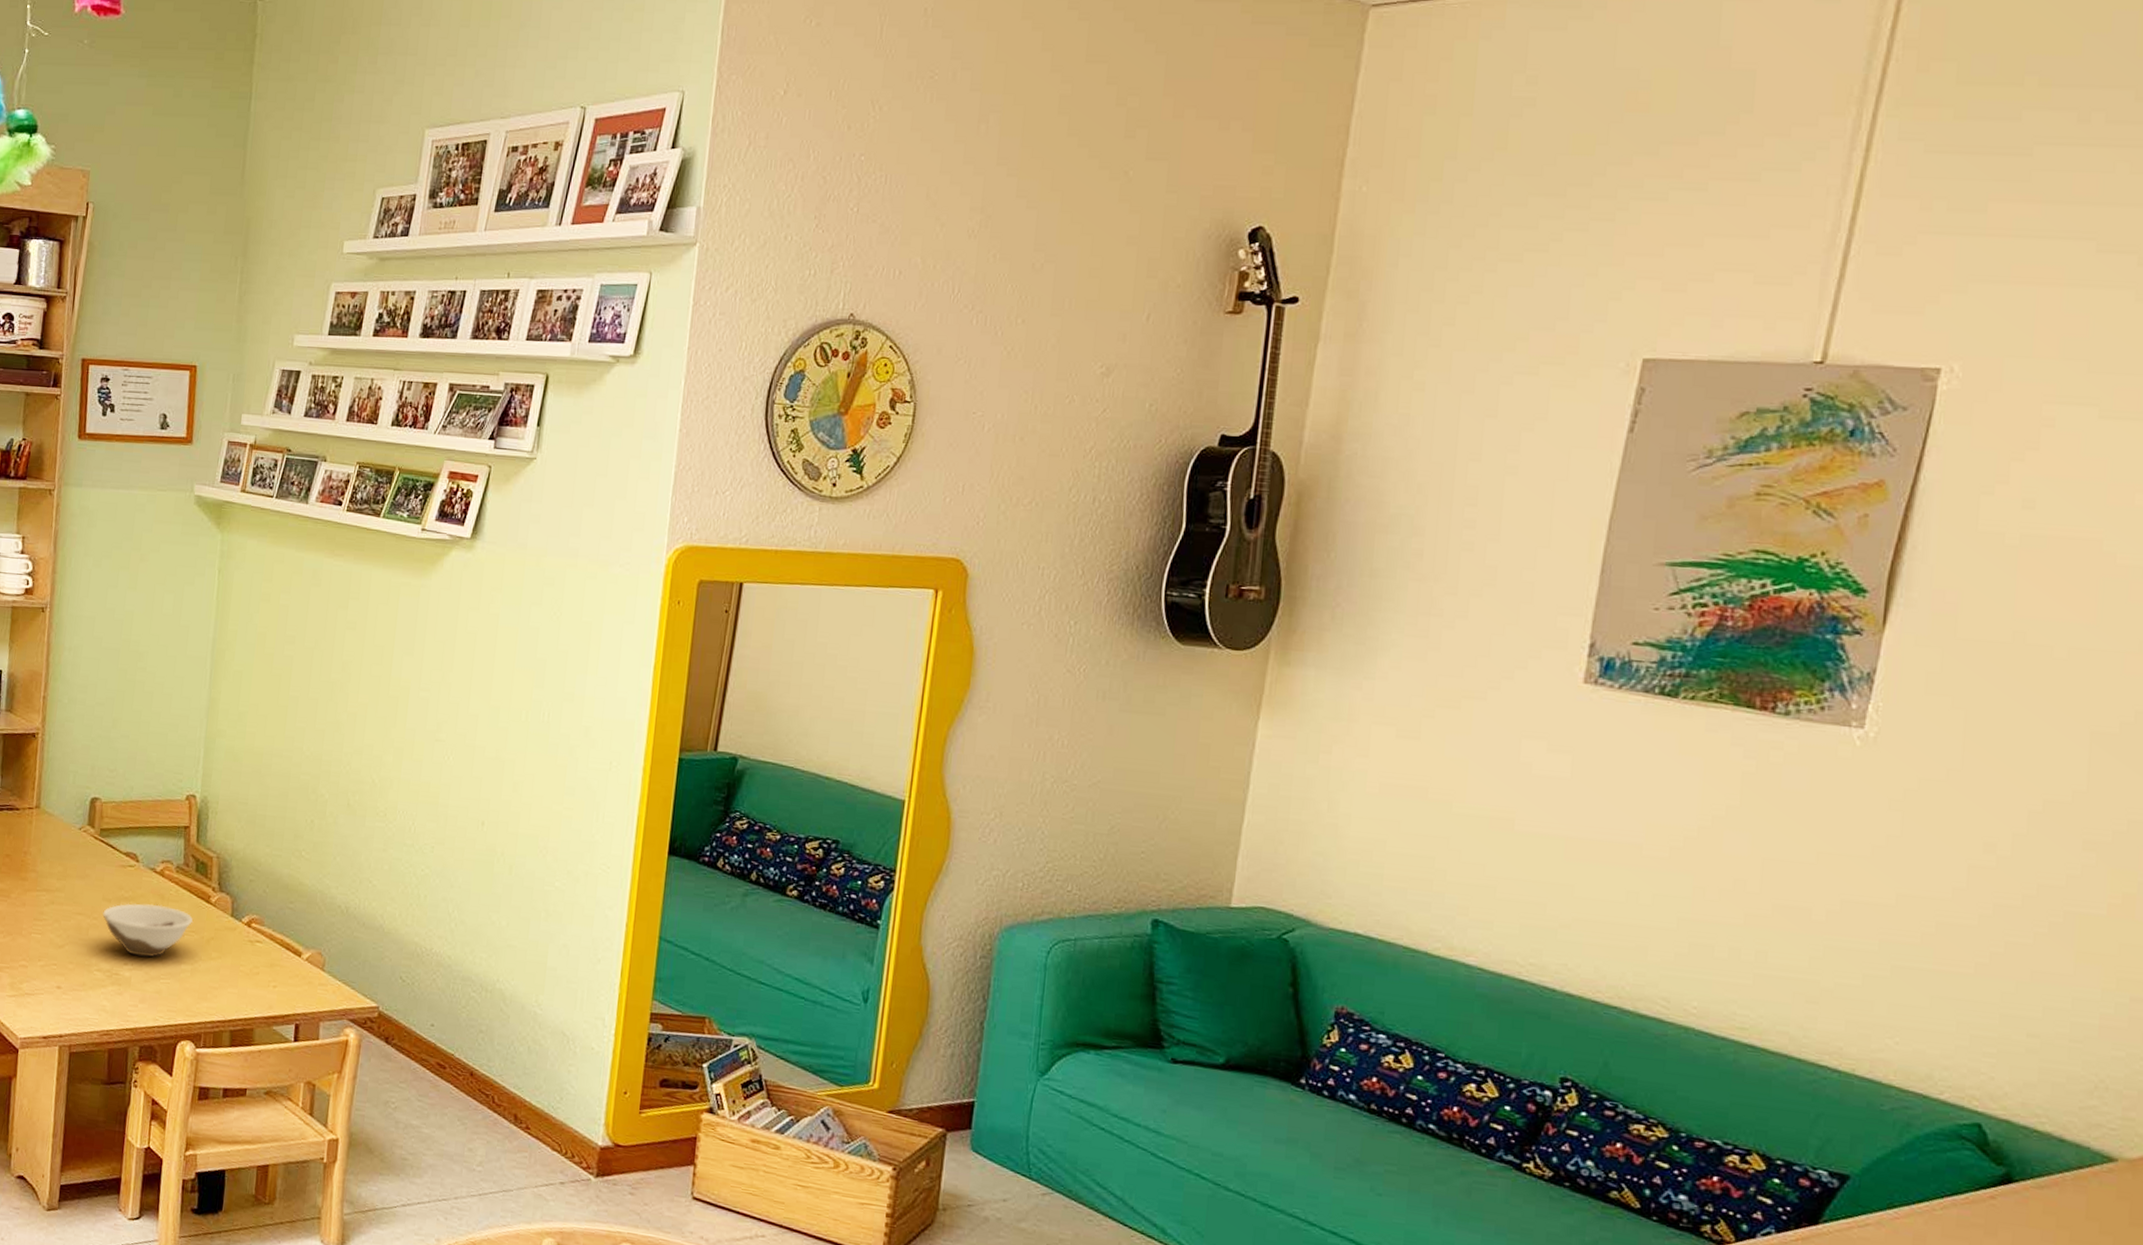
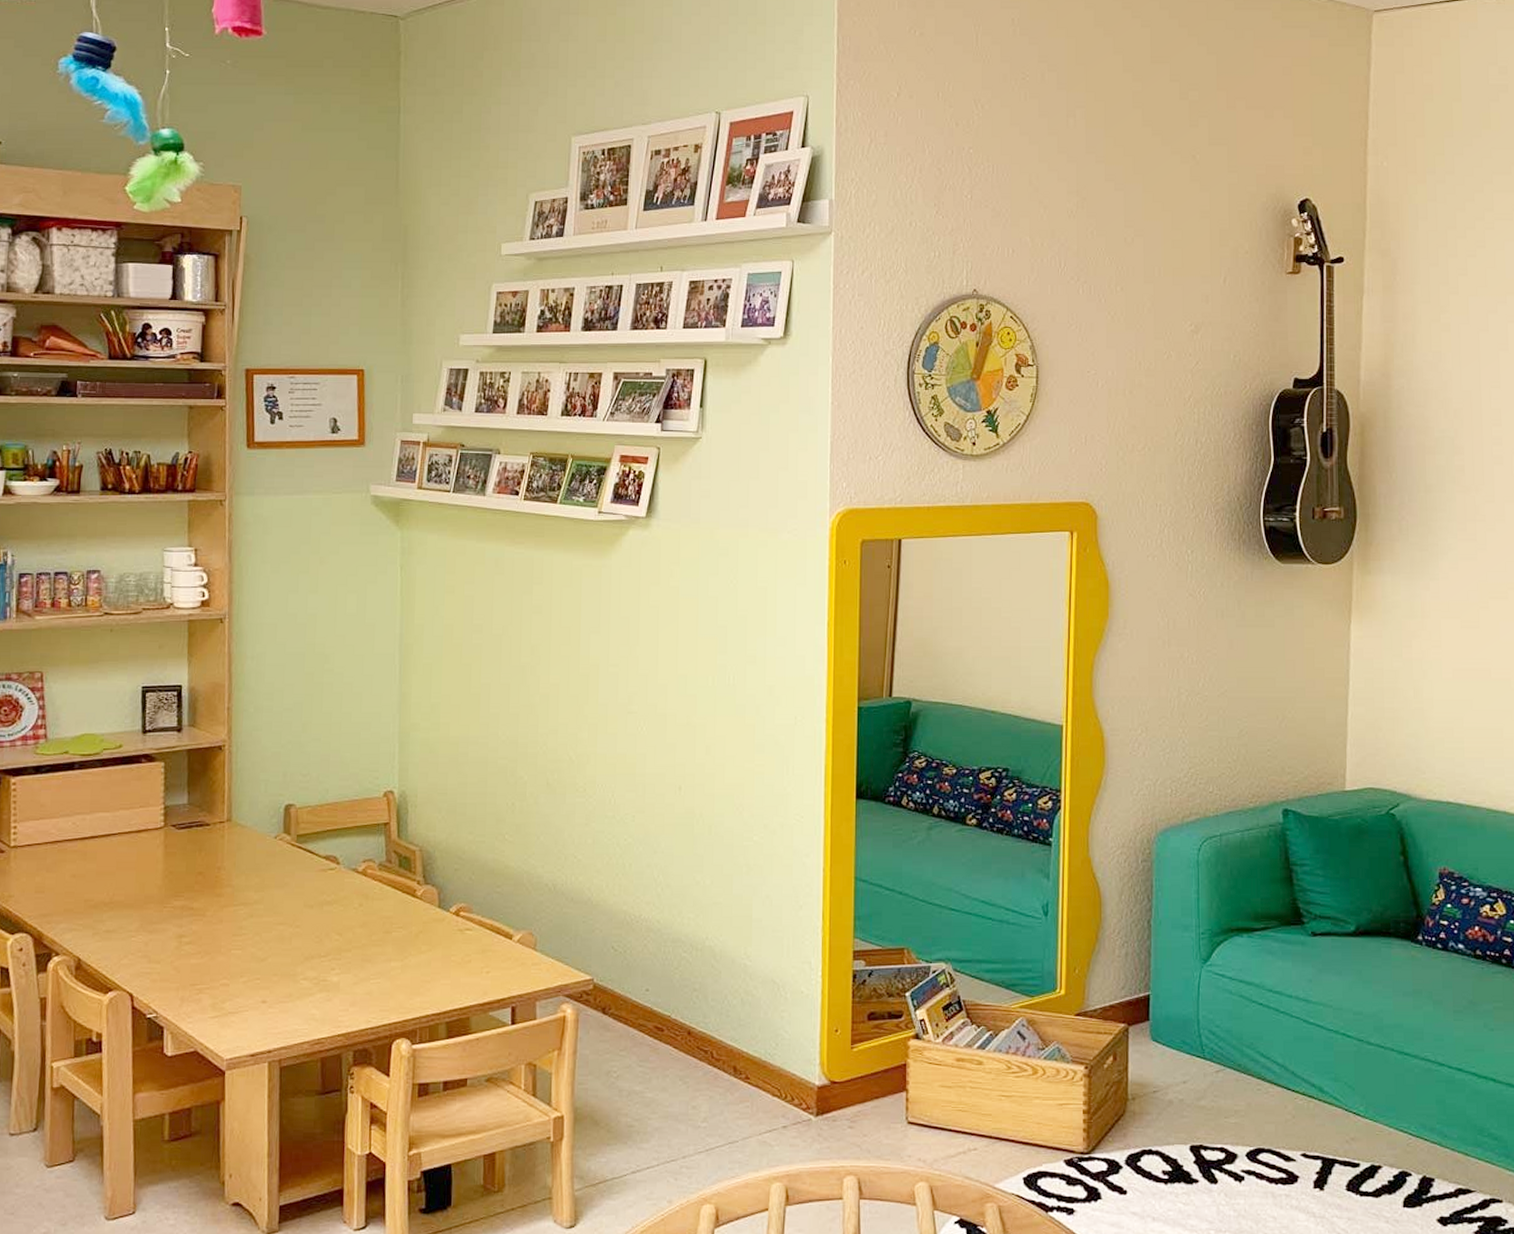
bowl: present [102,903,194,958] -> none [305,904,400,959]

